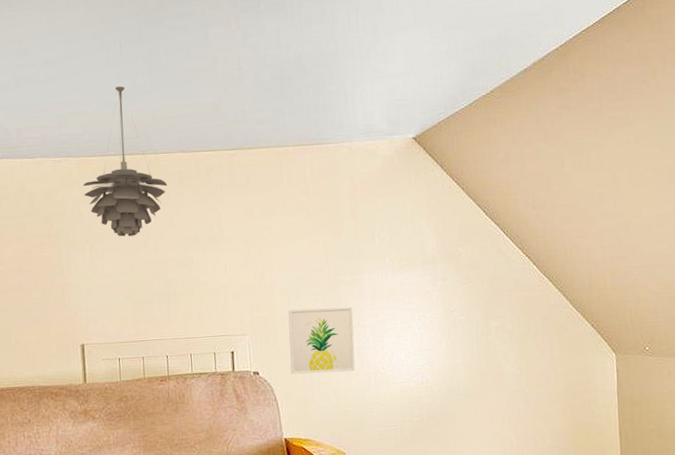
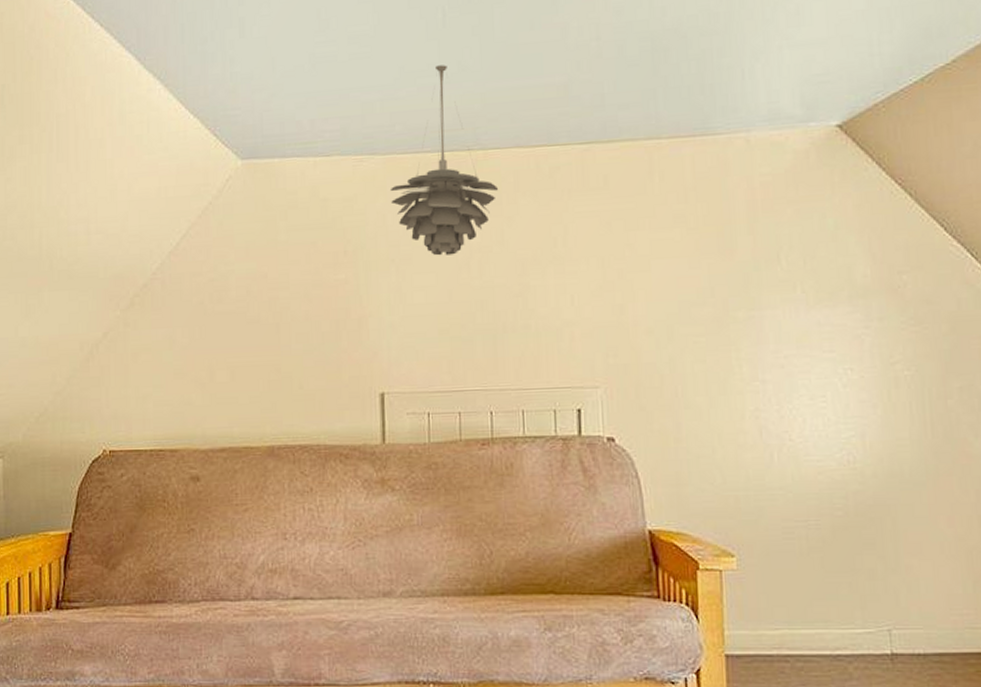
wall art: present [288,307,355,374] -> none [656,353,750,444]

